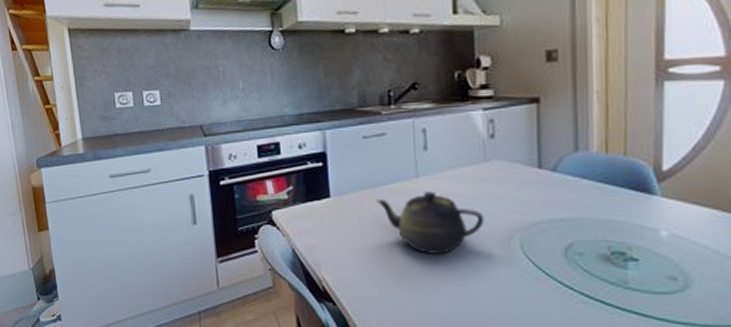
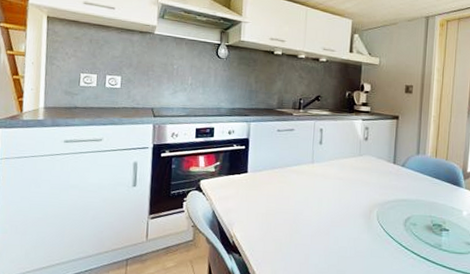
teapot: present [375,191,485,254] -> none [281,174,356,220]

